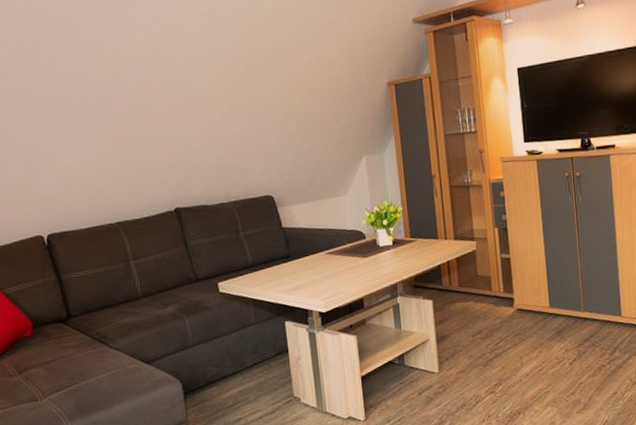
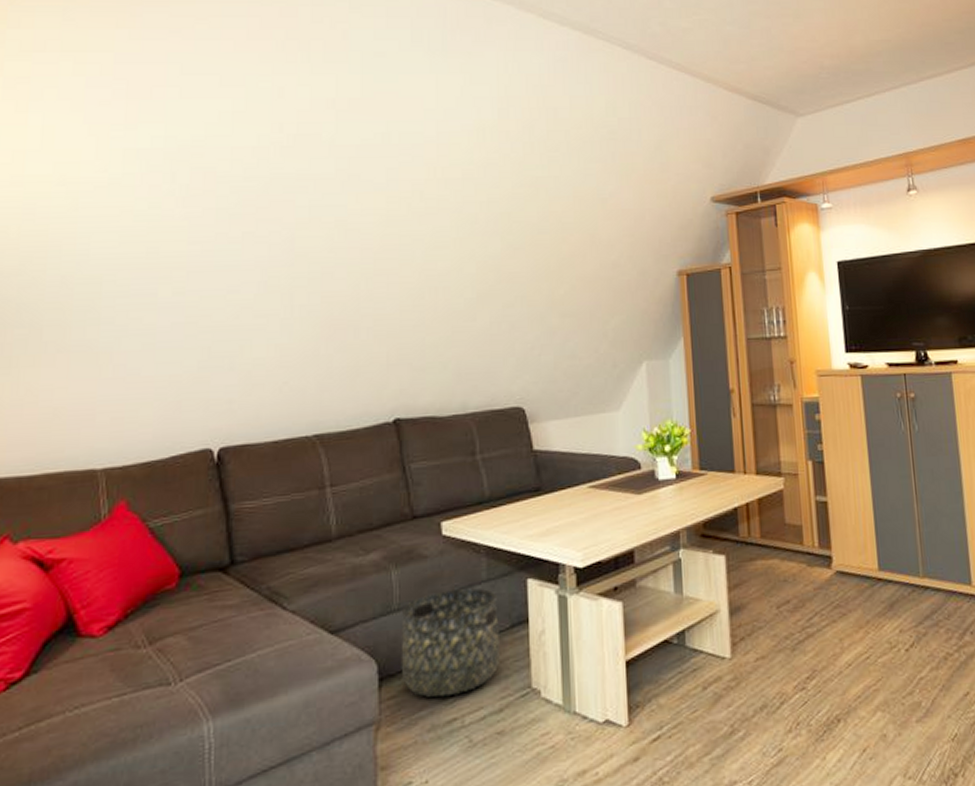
basket: none [195,329,270,404] -> present [401,588,501,697]

